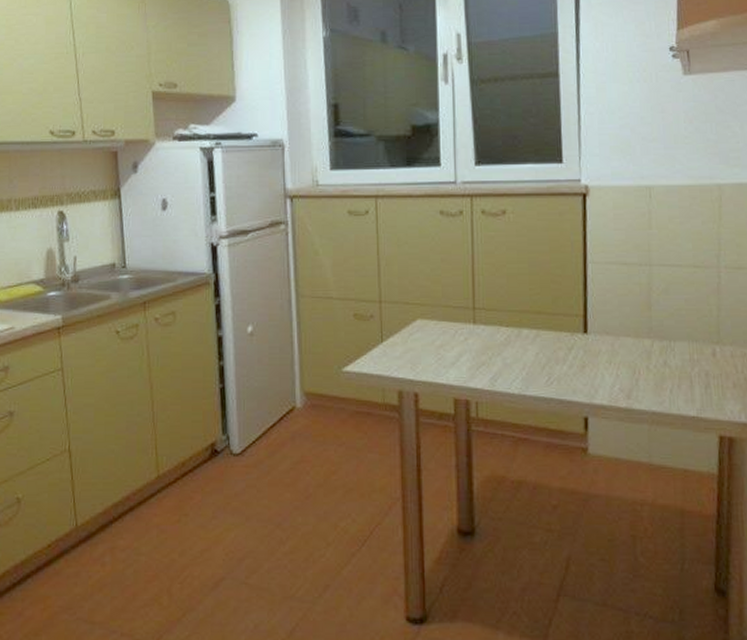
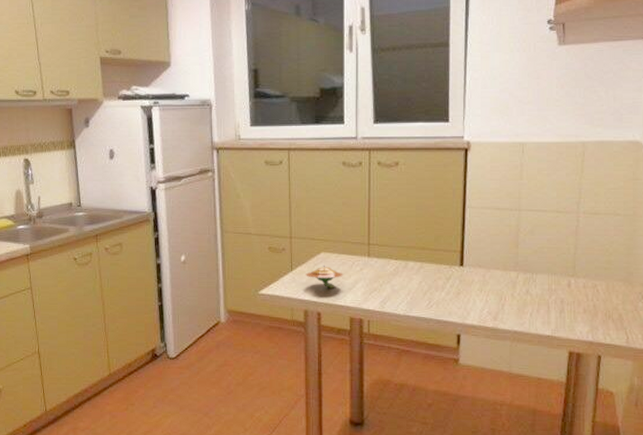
flower: none [399,334,444,363] -> present [306,265,343,288]

